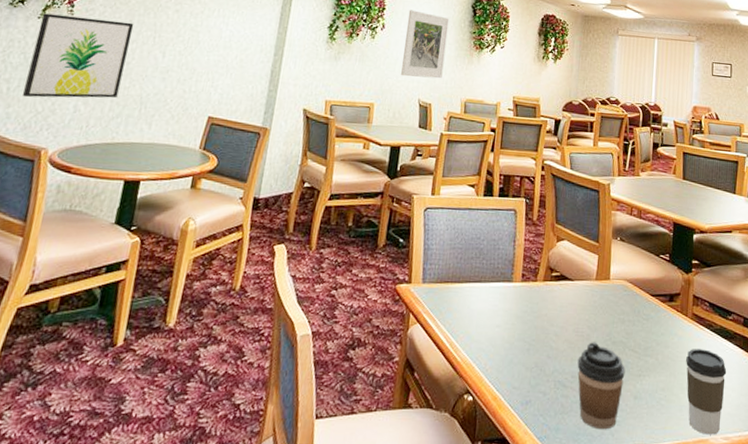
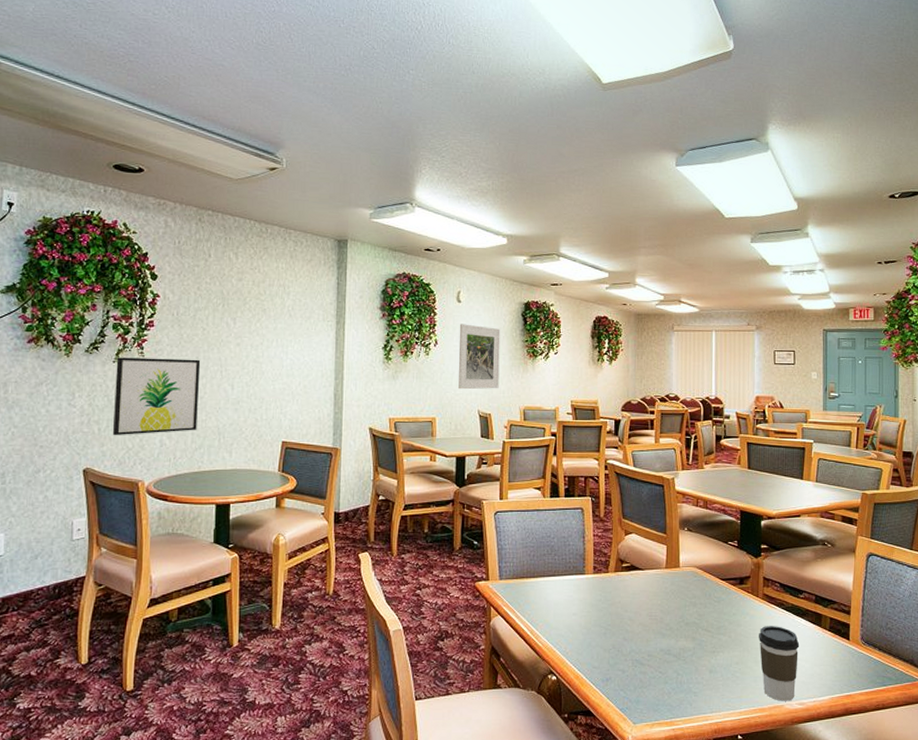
coffee cup: present [577,342,625,430] -> none [653,624,700,700]

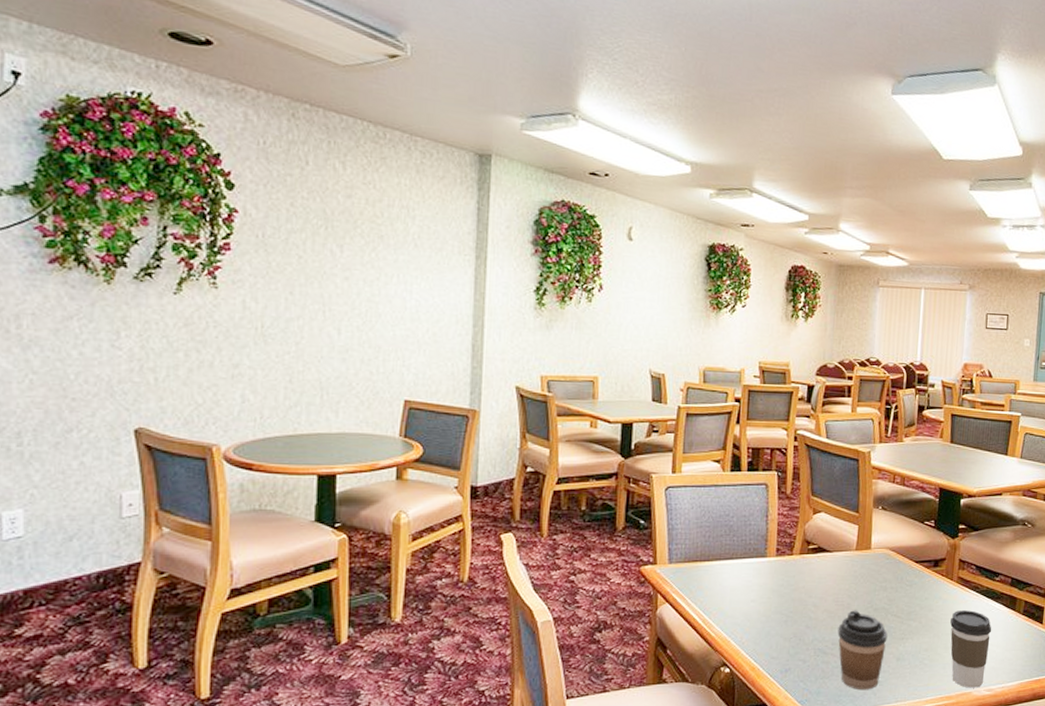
wall art: present [113,357,201,436] -> none [176,287,296,388]
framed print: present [458,324,501,390] -> none [627,266,679,346]
coffee cup: none [653,624,700,700] -> present [837,610,888,690]

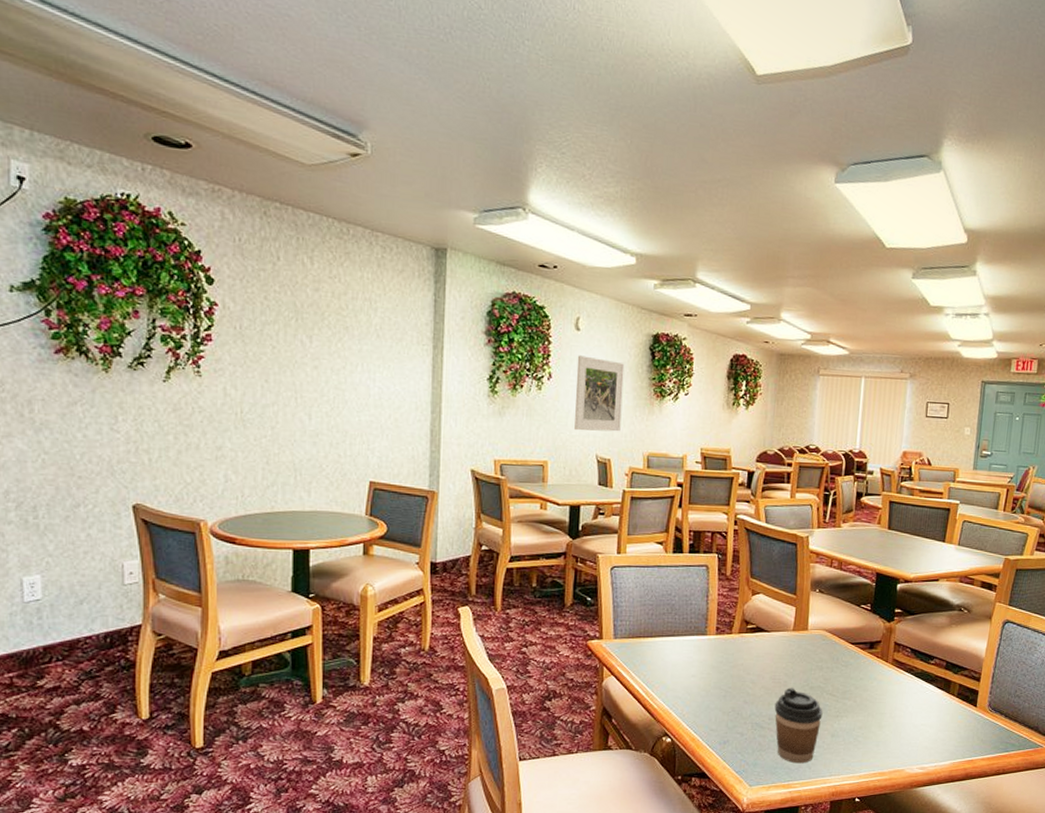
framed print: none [627,266,679,346] -> present [574,355,625,432]
coffee cup: present [950,610,992,688] -> none [884,691,926,766]

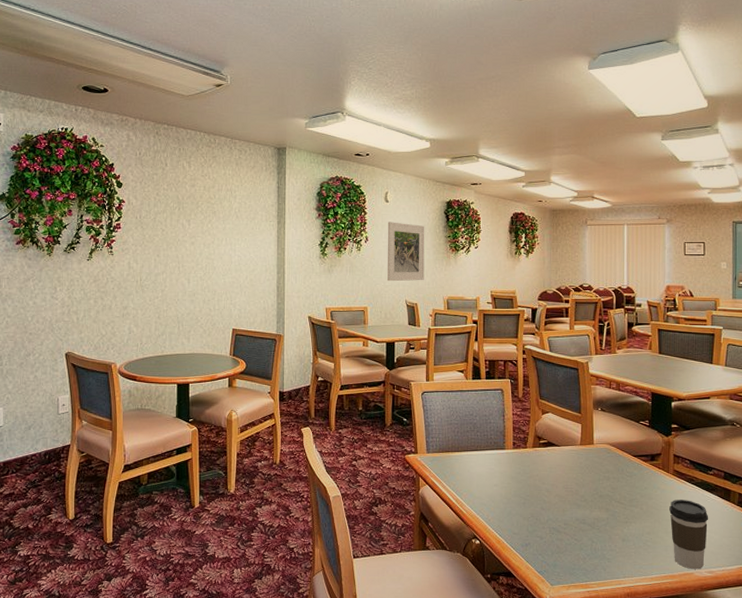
coffee cup: present [774,688,823,764] -> none [569,496,613,566]
coffee cup: none [884,691,926,766] -> present [669,500,709,569]

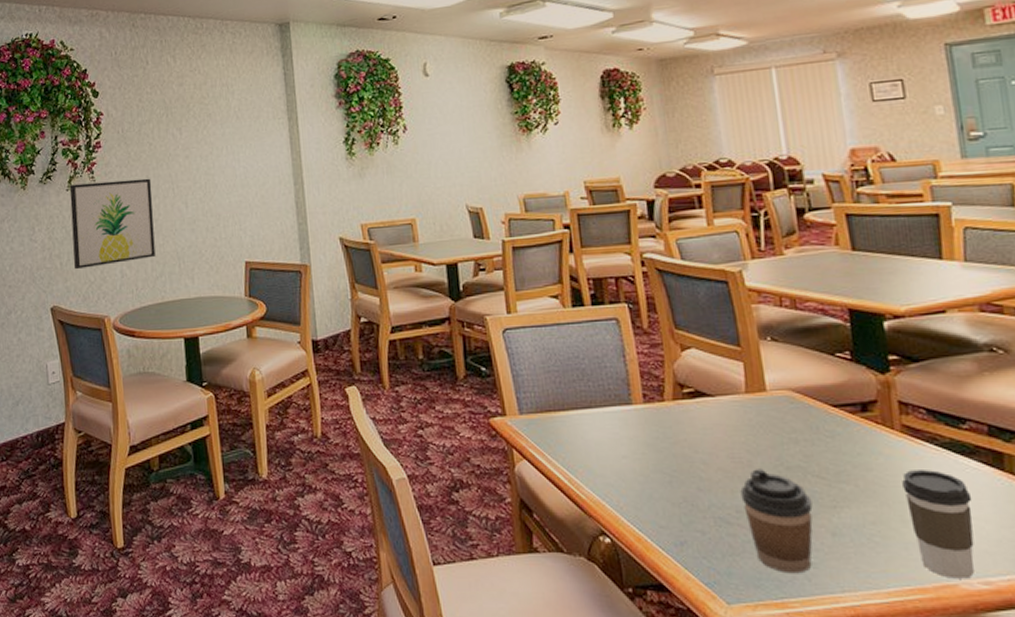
wall art: none [89,256,161,325] -> present [69,178,156,270]
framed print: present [387,222,425,282] -> none [430,101,489,182]
coffee cup: none [569,496,613,566] -> present [740,469,813,574]

